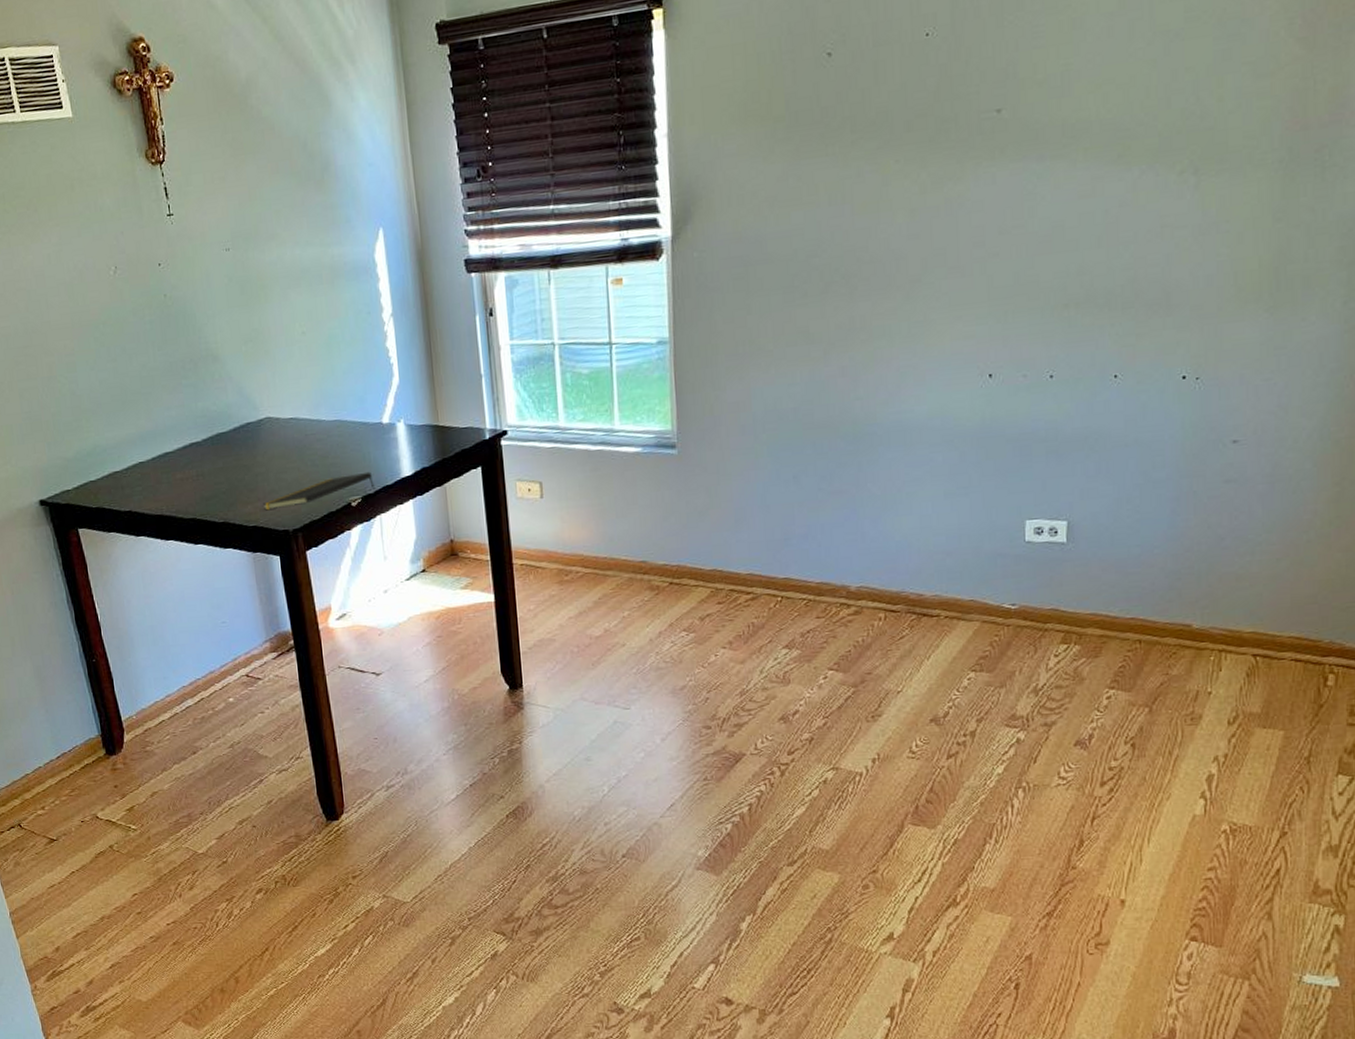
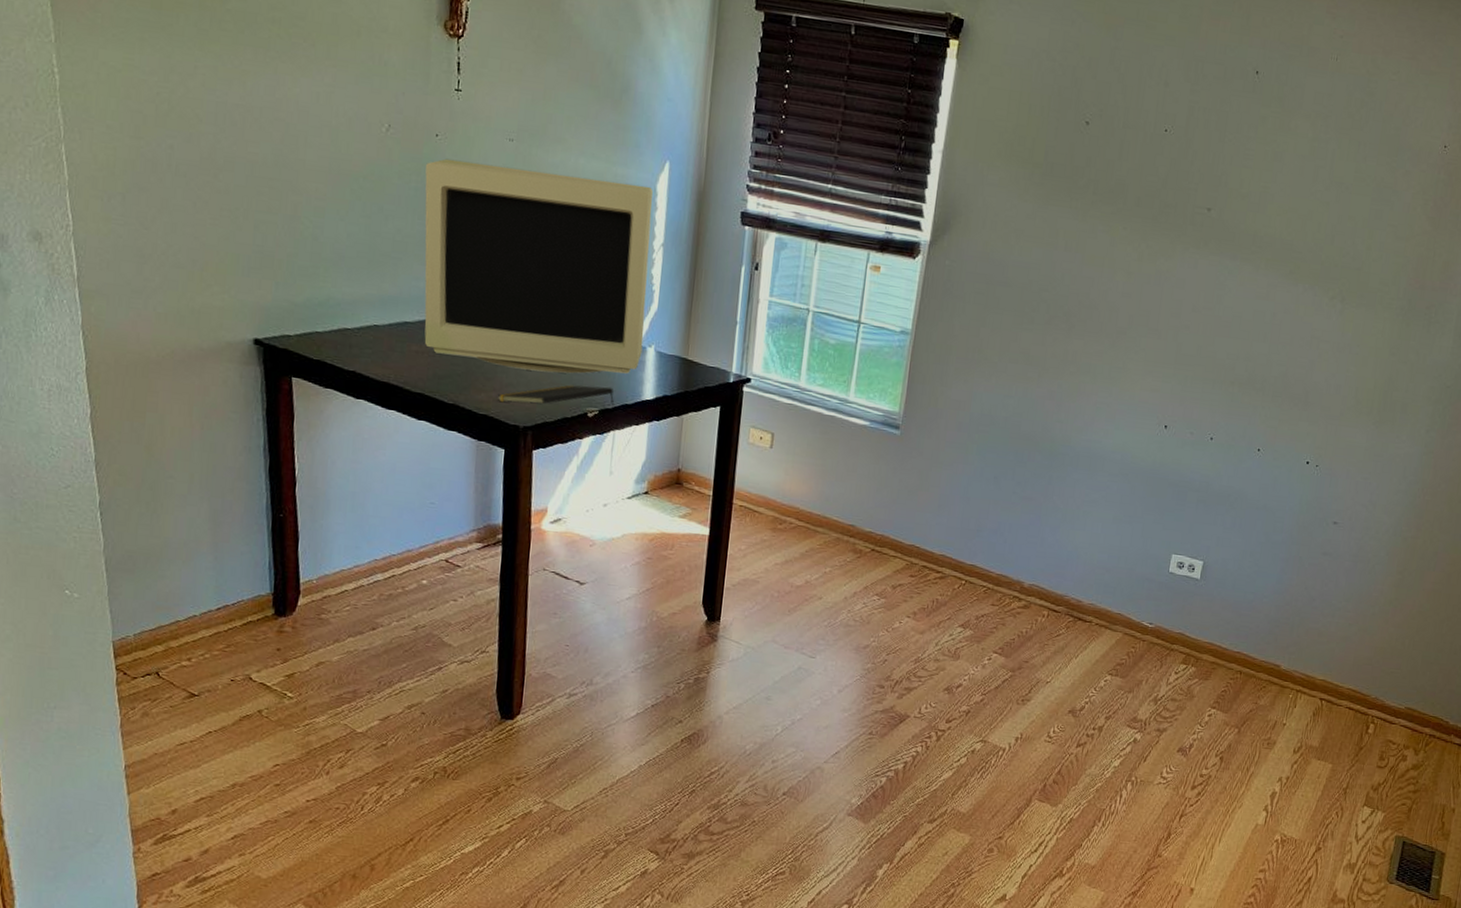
monitor: none [155,259,393,476] -> present [424,158,653,374]

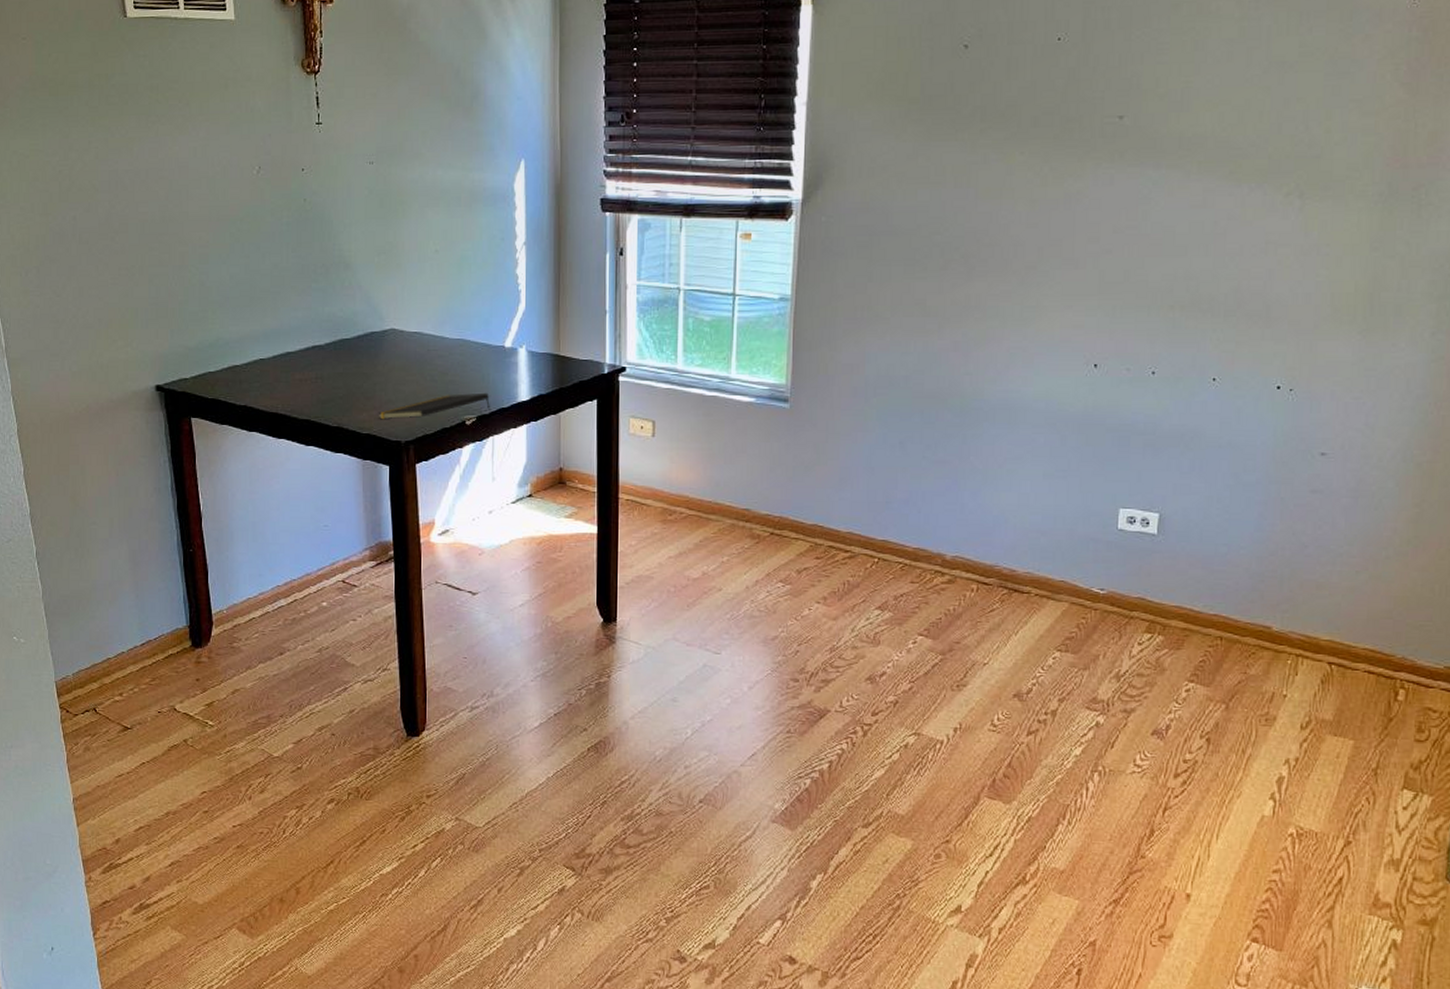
monitor: present [424,158,653,374] -> none [295,187,514,385]

